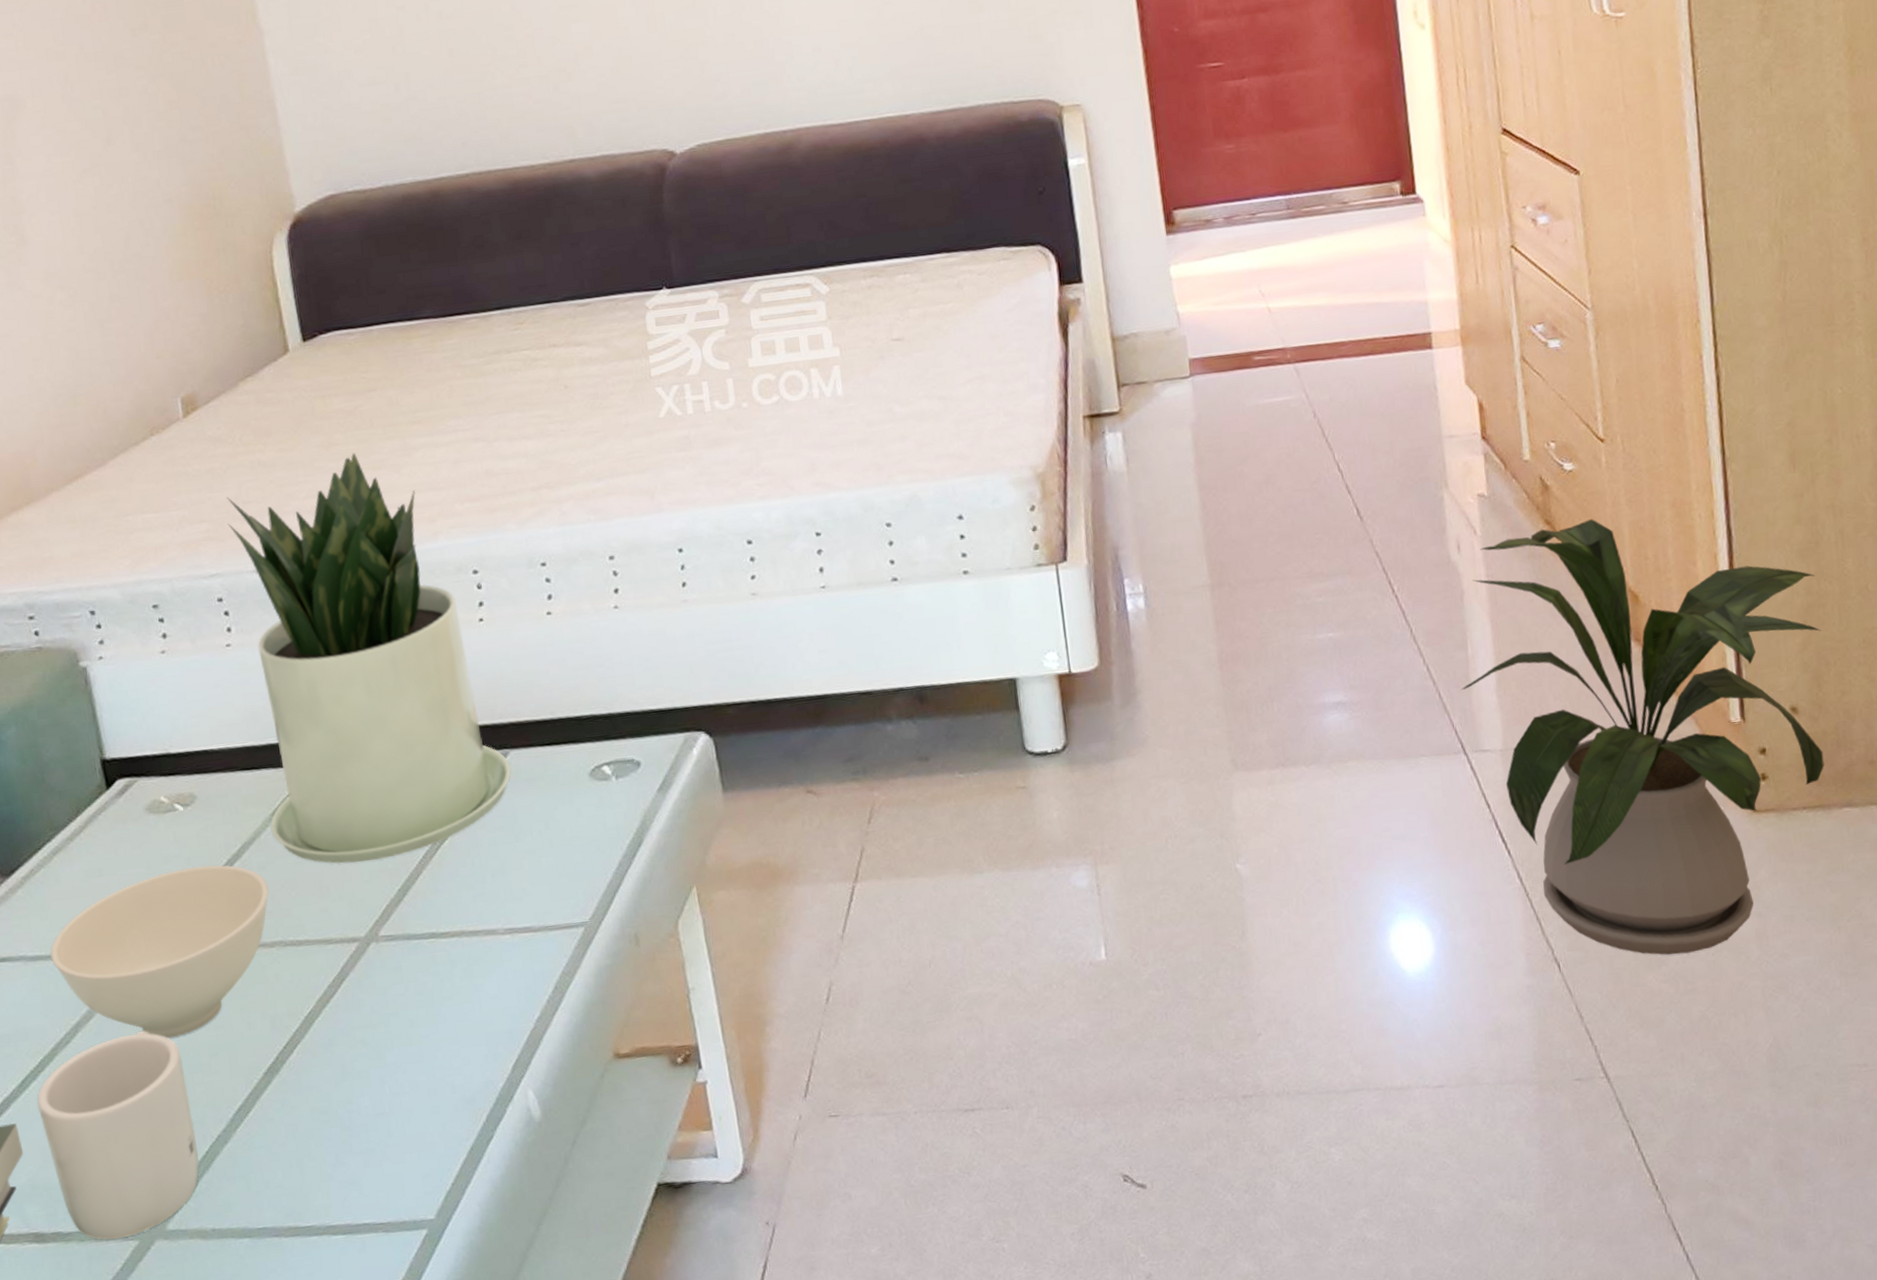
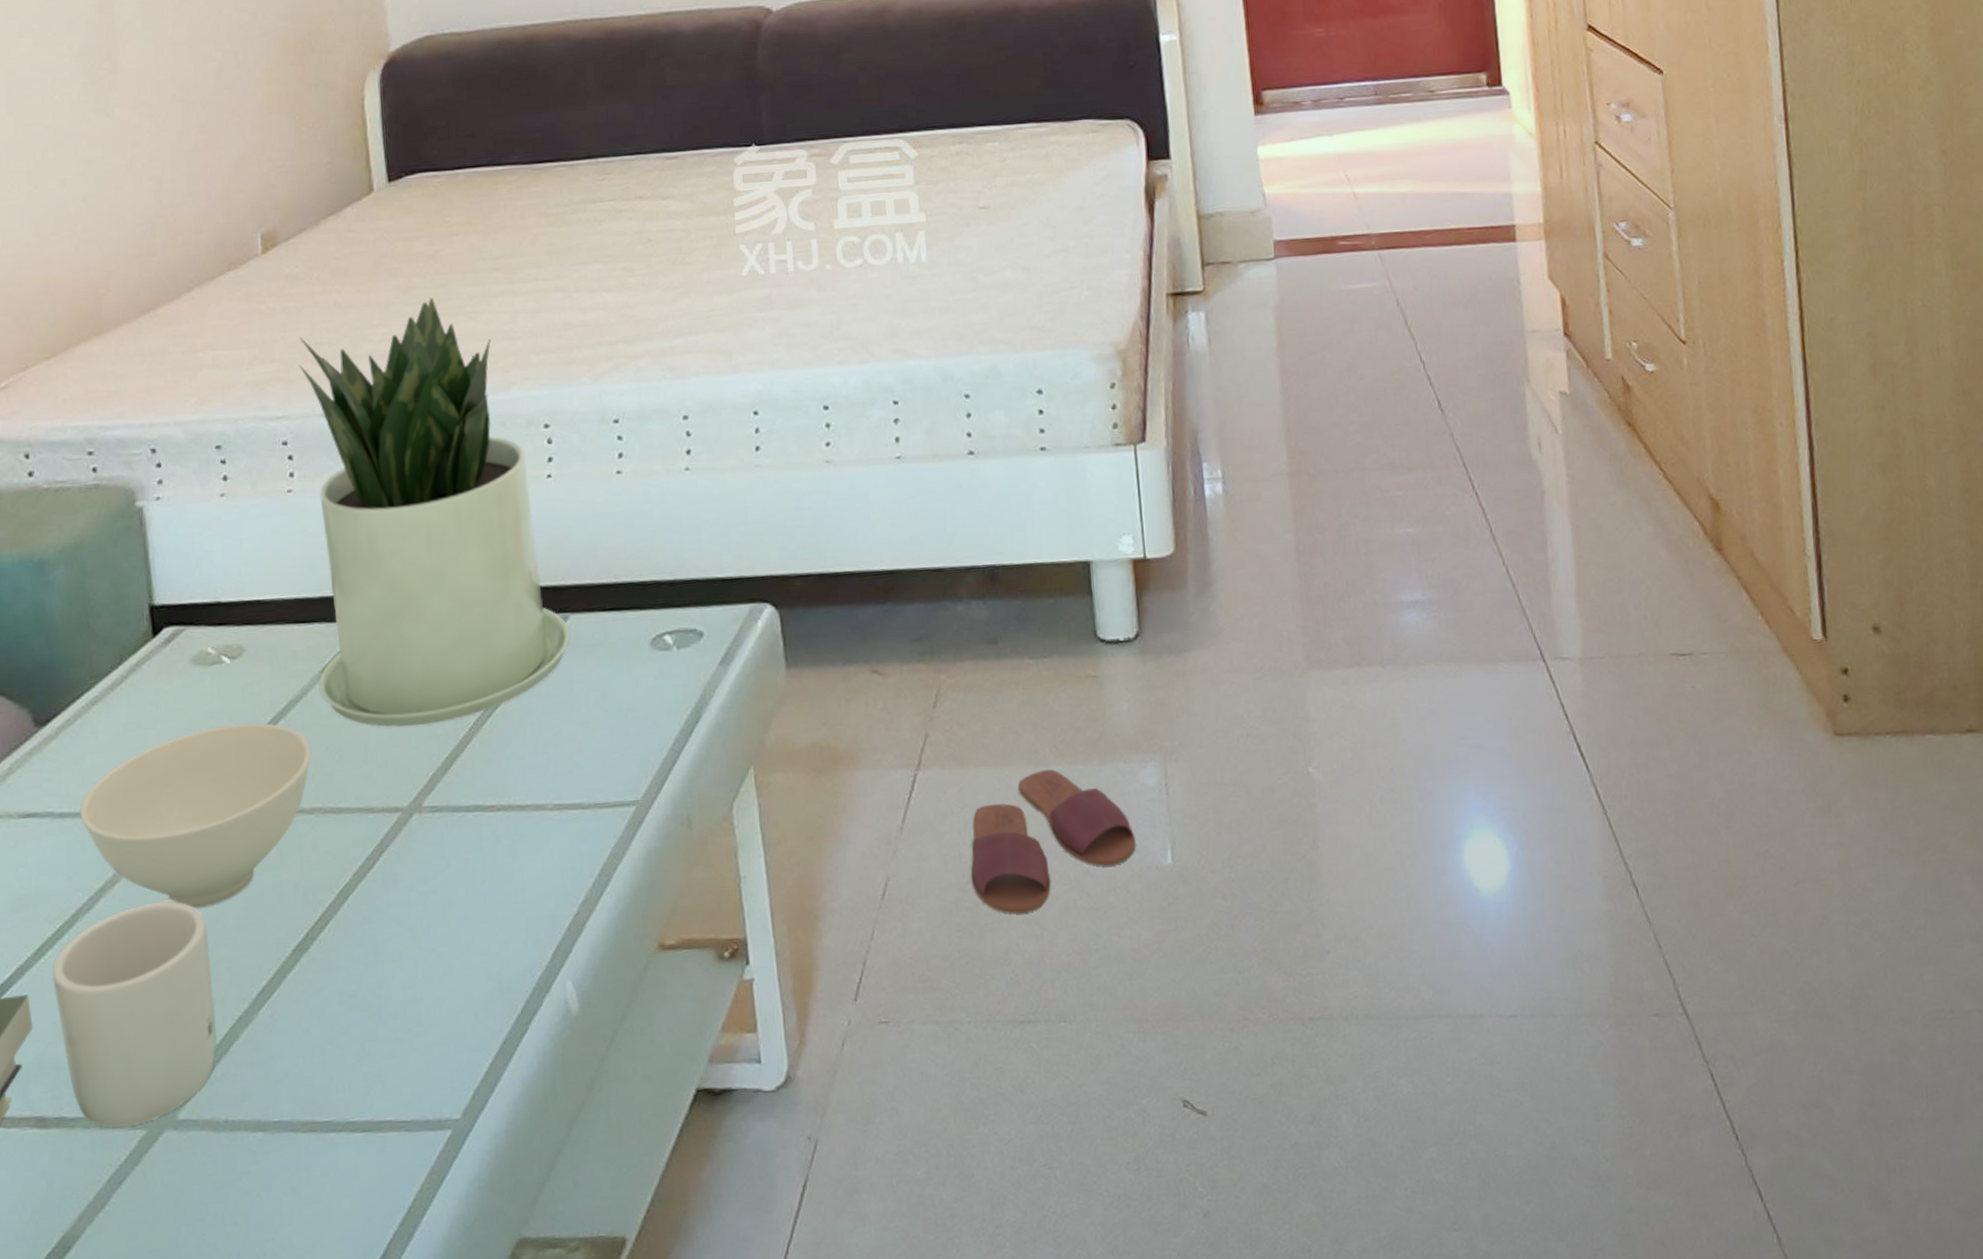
slippers: none [910,876,1070,1012] -> present [970,769,1136,914]
house plant: present [1461,518,1824,955] -> none [1540,421,1907,884]

